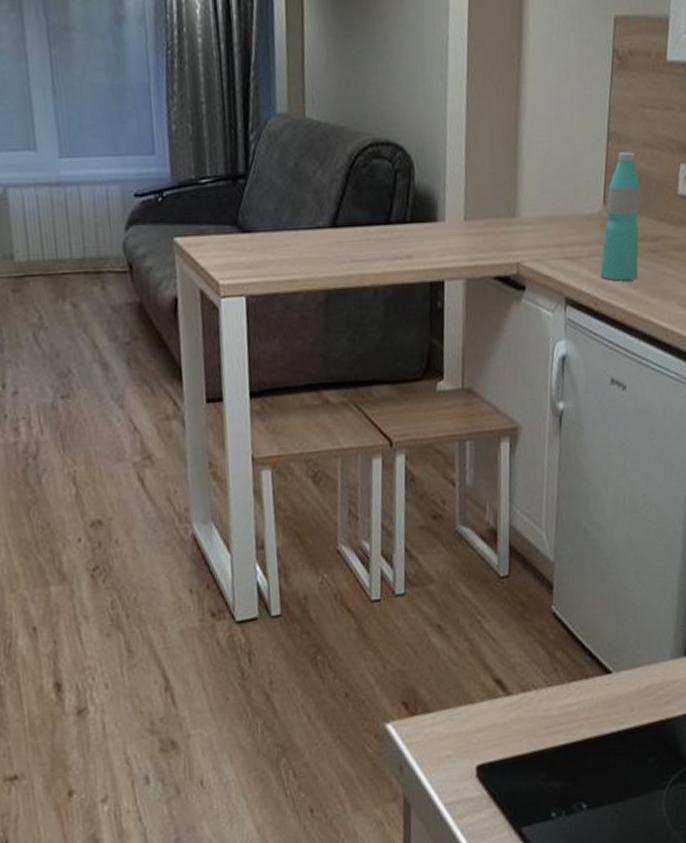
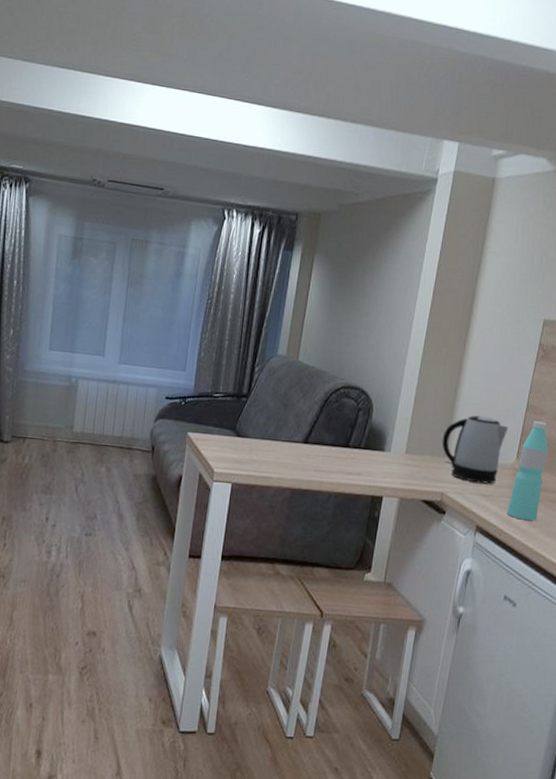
kettle: none [508,155,589,244] -> present [442,415,509,484]

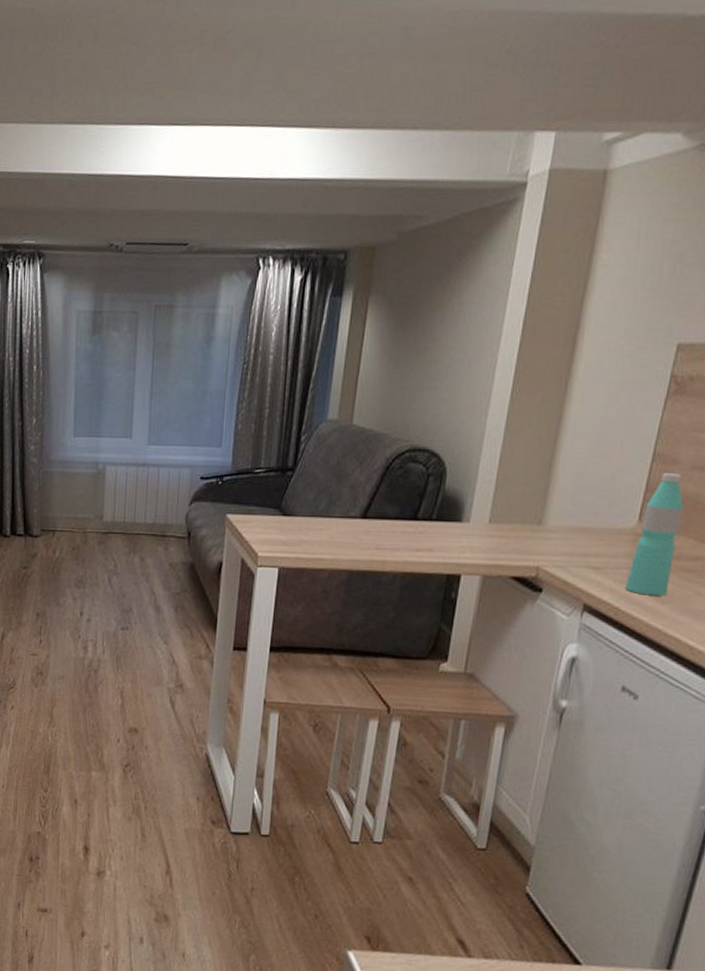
kettle: present [442,415,509,484] -> none [536,471,627,554]

